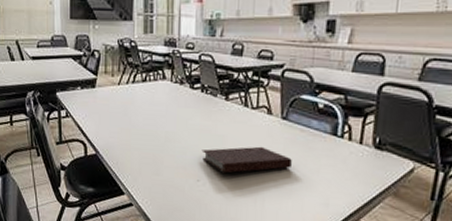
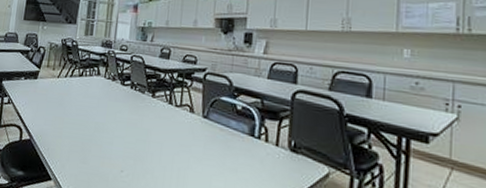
notebook: present [201,146,292,174] -> none [127,141,211,166]

